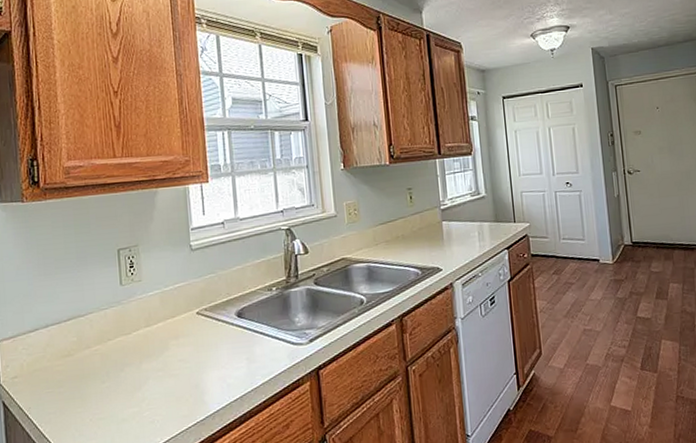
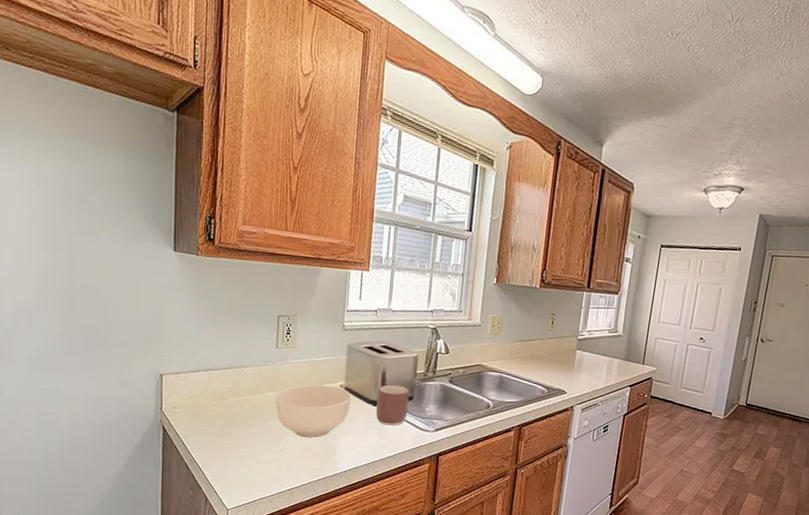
bowl: none [127,315,212,381] -> present [275,384,352,438]
toaster: none [197,254,281,329] -> present [343,341,419,407]
mug: none [238,299,276,348] -> present [375,384,410,426]

